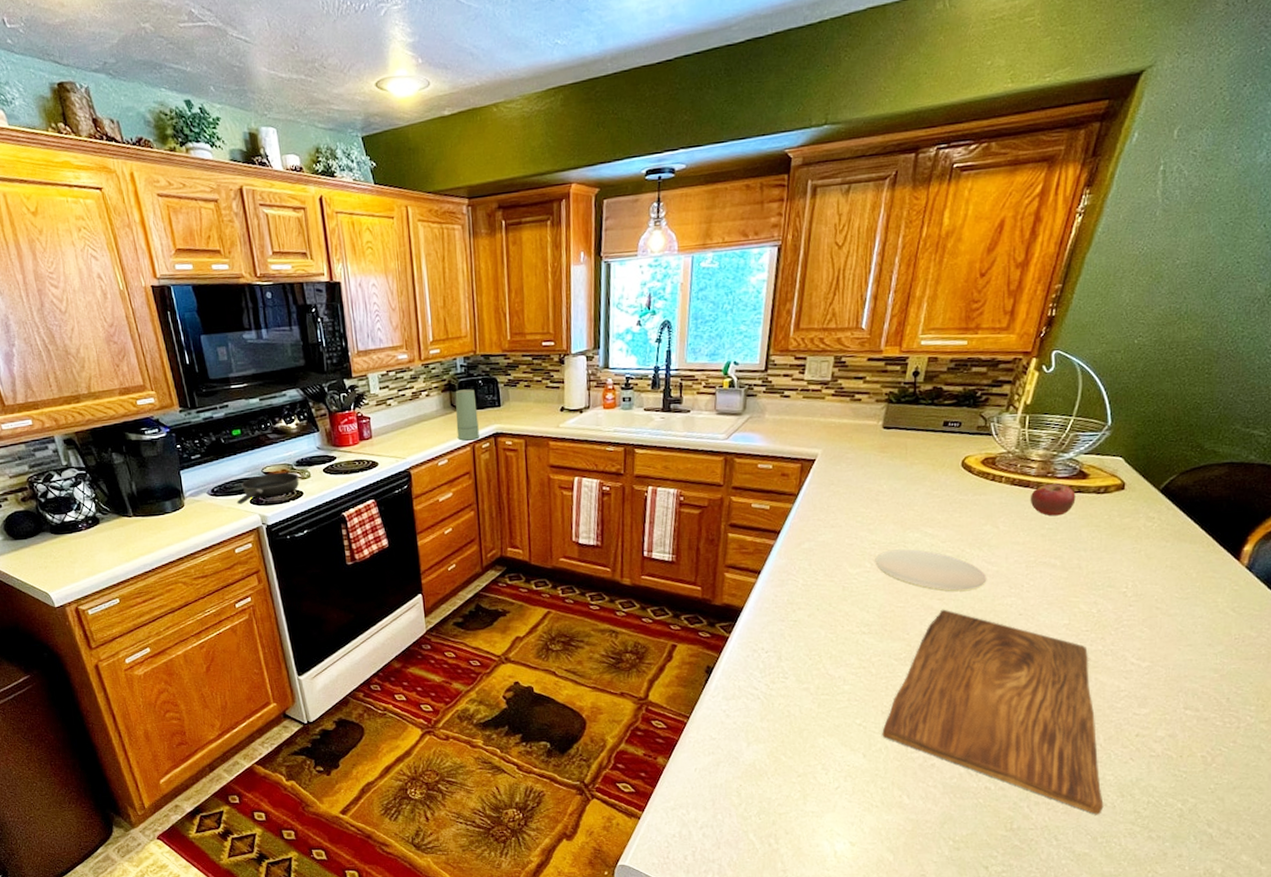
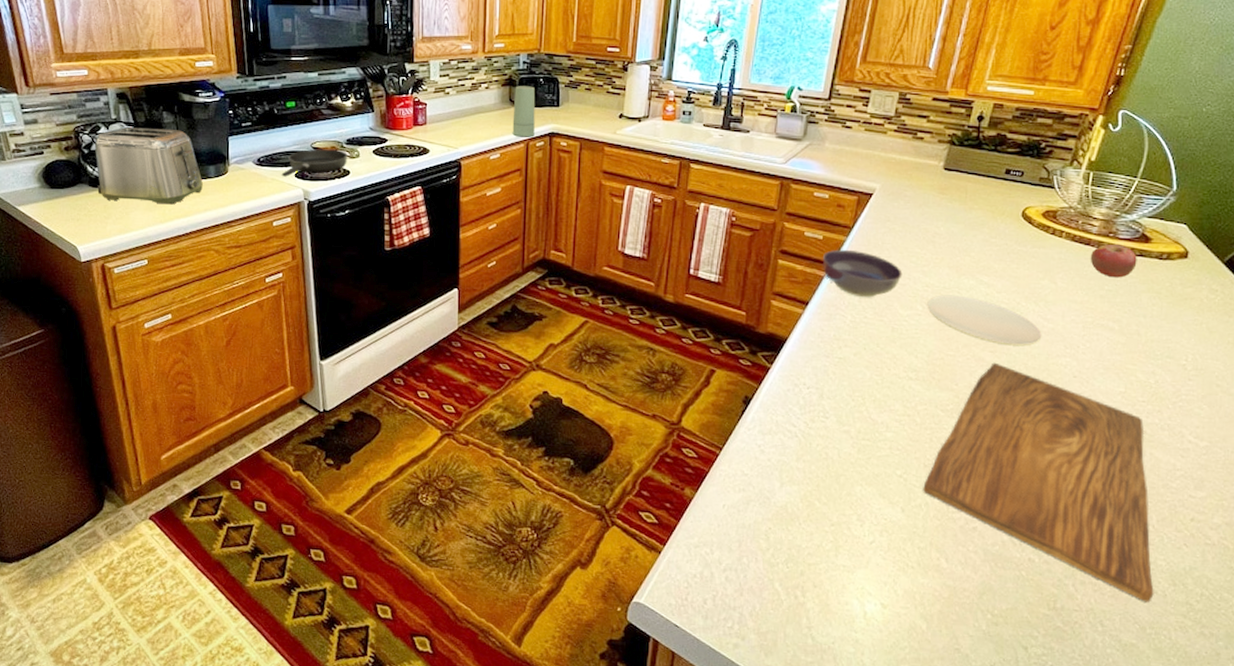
toaster: none [50,469,162,545] -> present [94,127,203,205]
bowl: none [770,516,849,561] -> present [822,249,903,298]

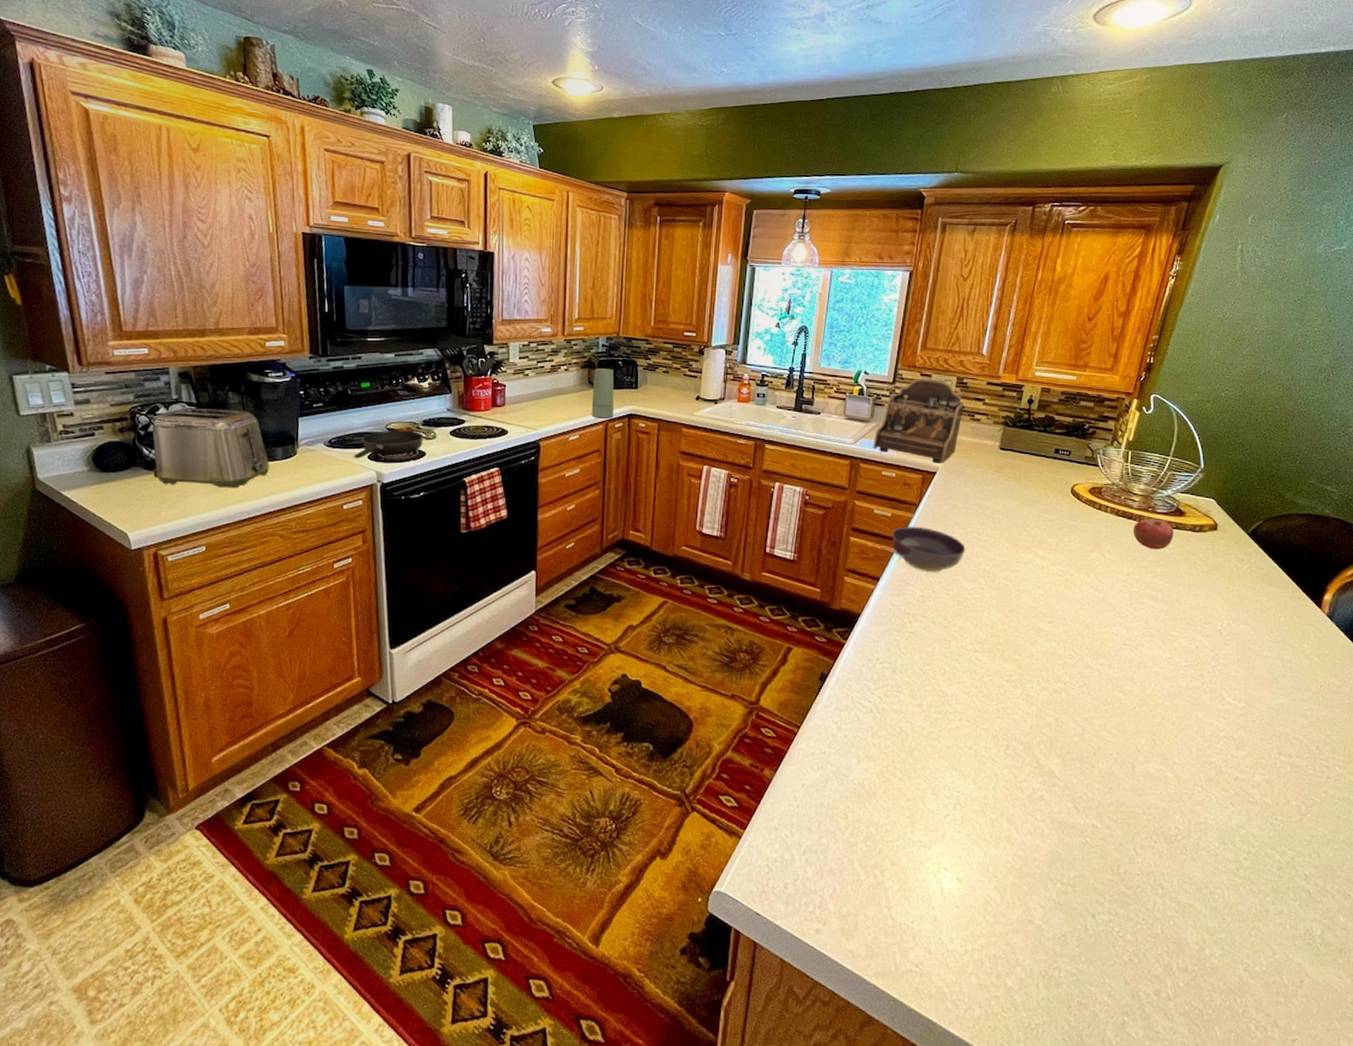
spice rack: none [805,93,910,185] -> present [873,378,968,464]
cutting board: present [923,362,1154,603] -> none [992,632,1207,863]
plate: present [927,295,1042,347] -> none [989,568,1094,617]

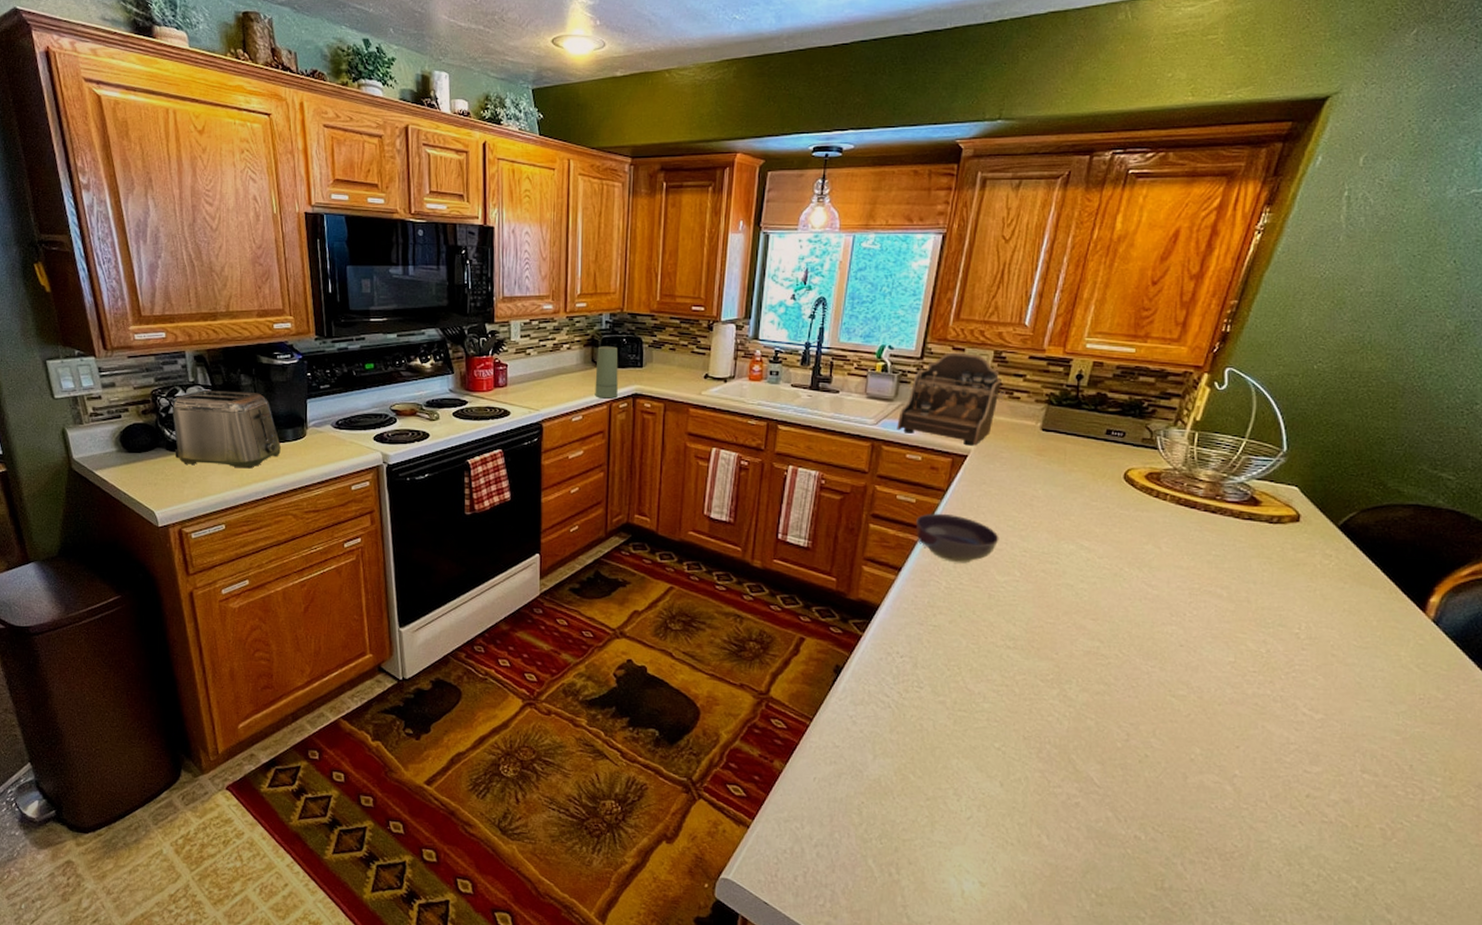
frying pan: present [353,430,424,459] -> none [360,411,427,440]
fruit: present [1133,518,1174,550] -> none [1196,507,1246,543]

